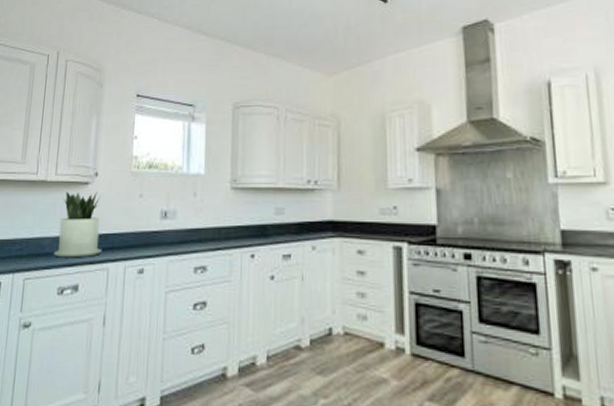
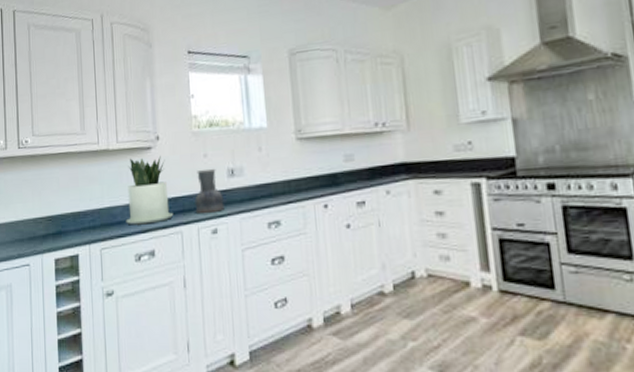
vase: none [124,208,154,253] -> present [195,168,224,214]

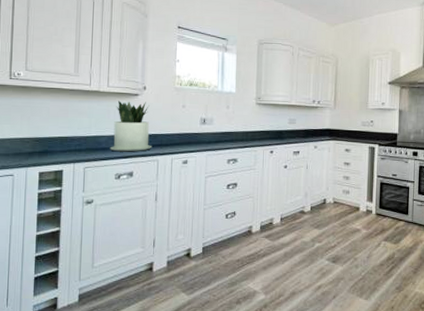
vase: present [195,168,224,214] -> none [171,116,195,149]

